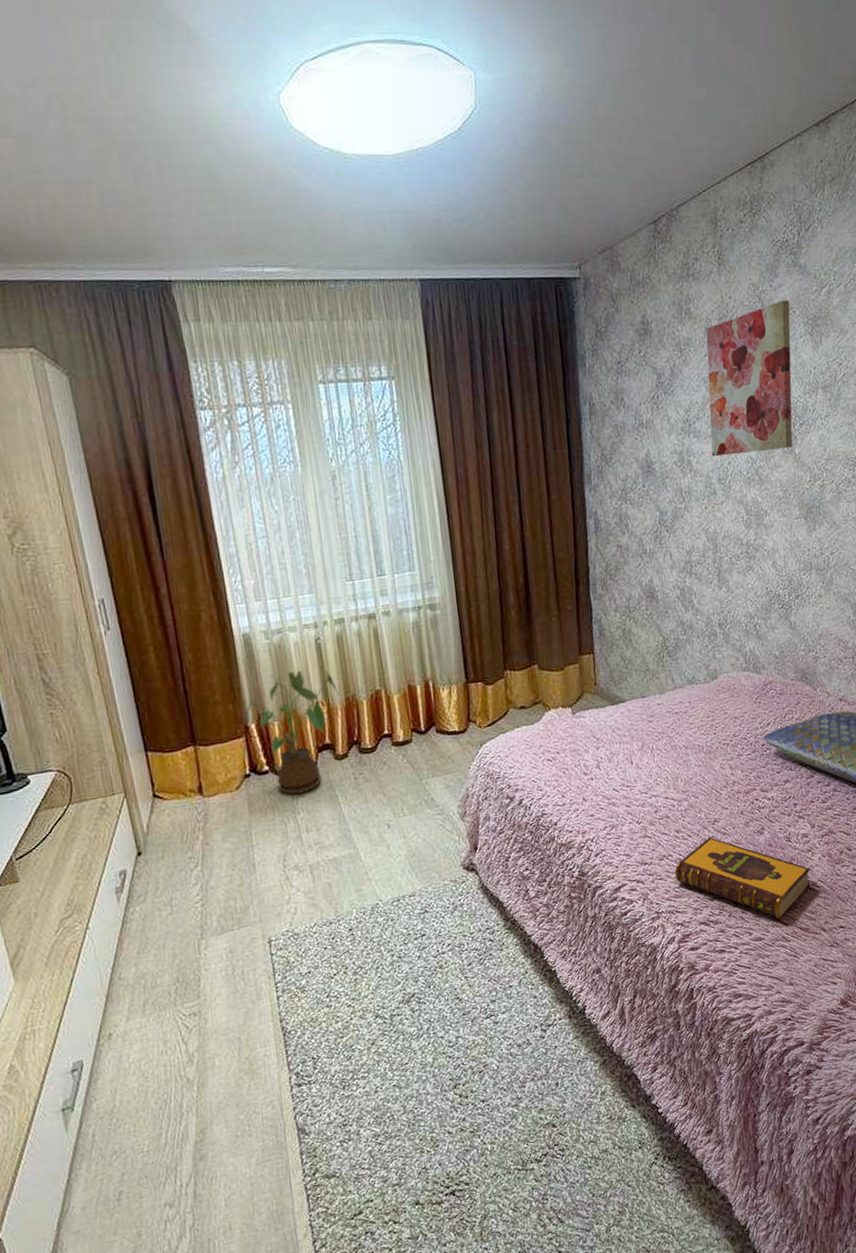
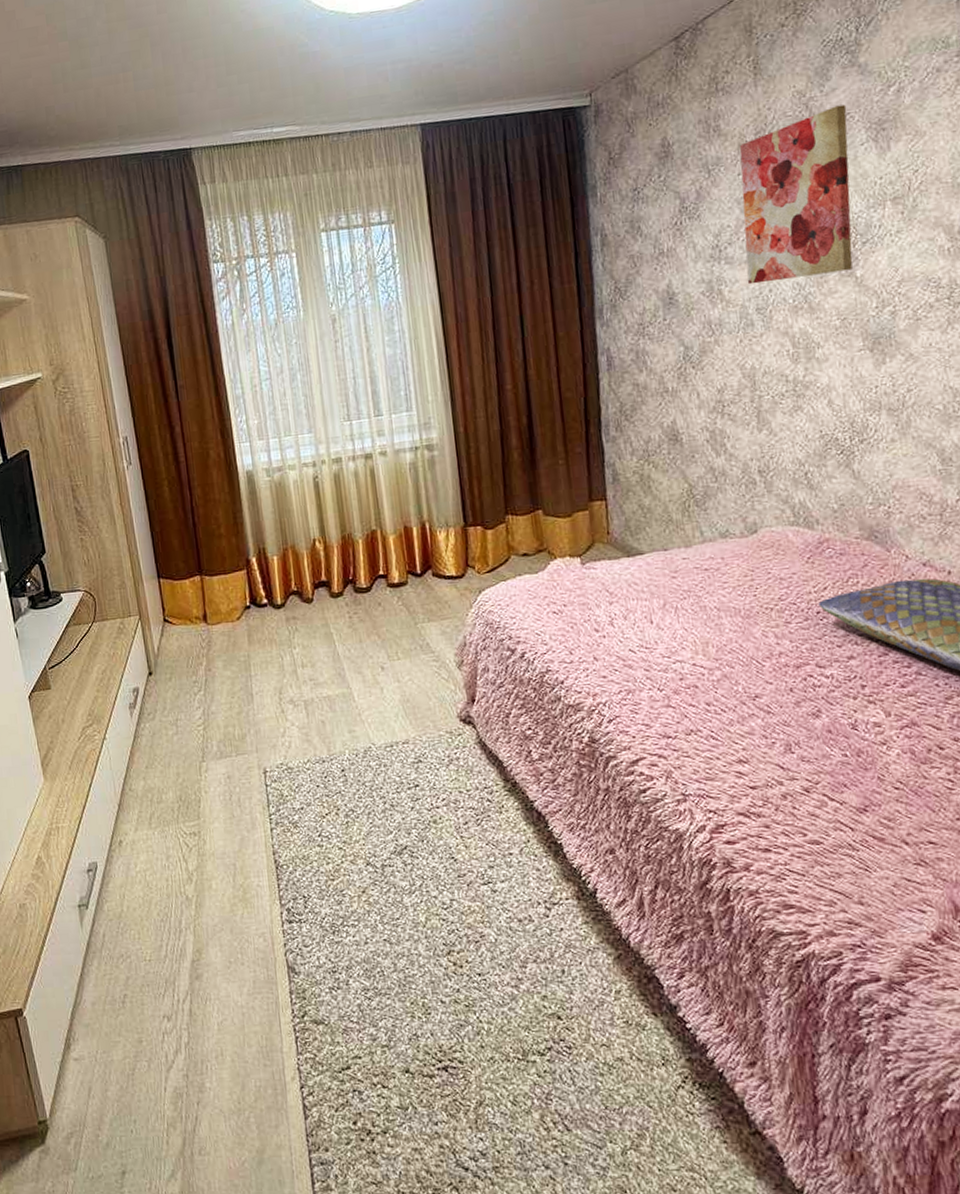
house plant: present [244,670,340,795] -> none [246,507,336,630]
hardback book: present [674,836,811,920] -> none [705,714,886,823]

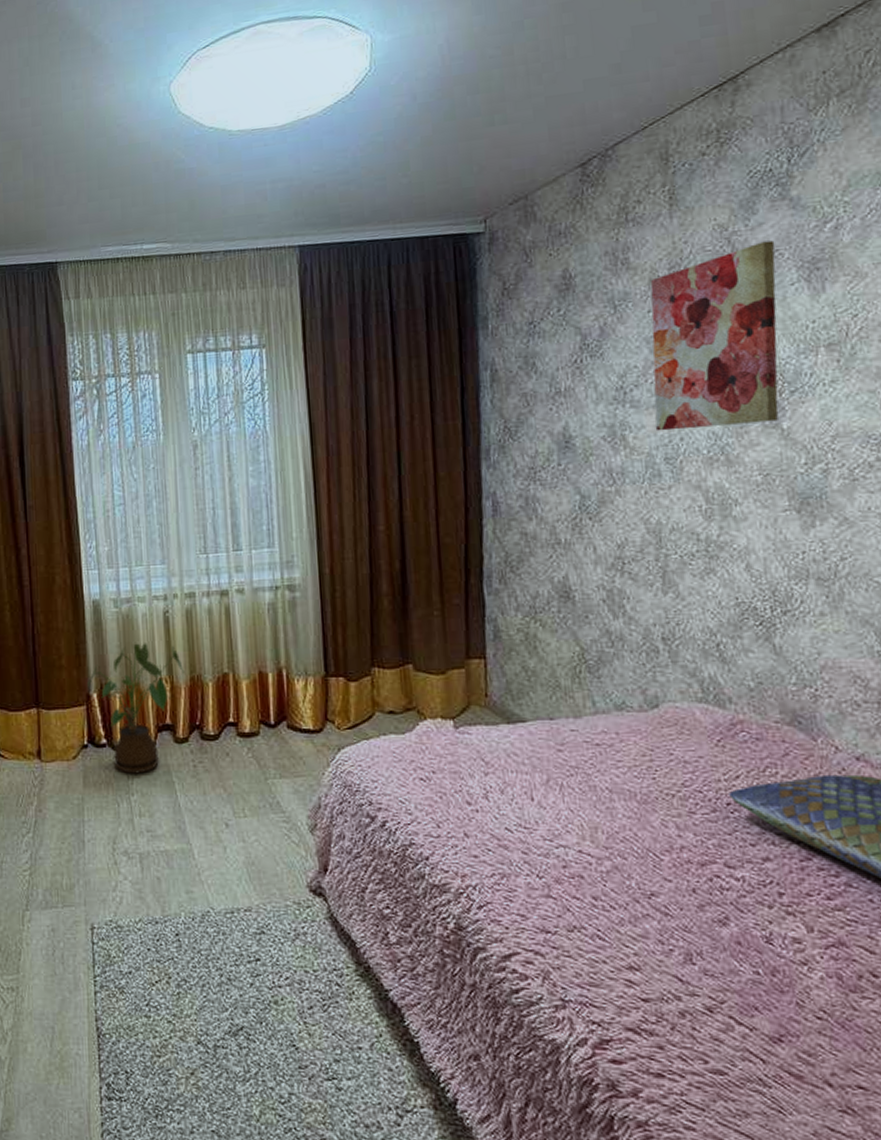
house plant: none [246,507,336,630] -> present [88,643,185,774]

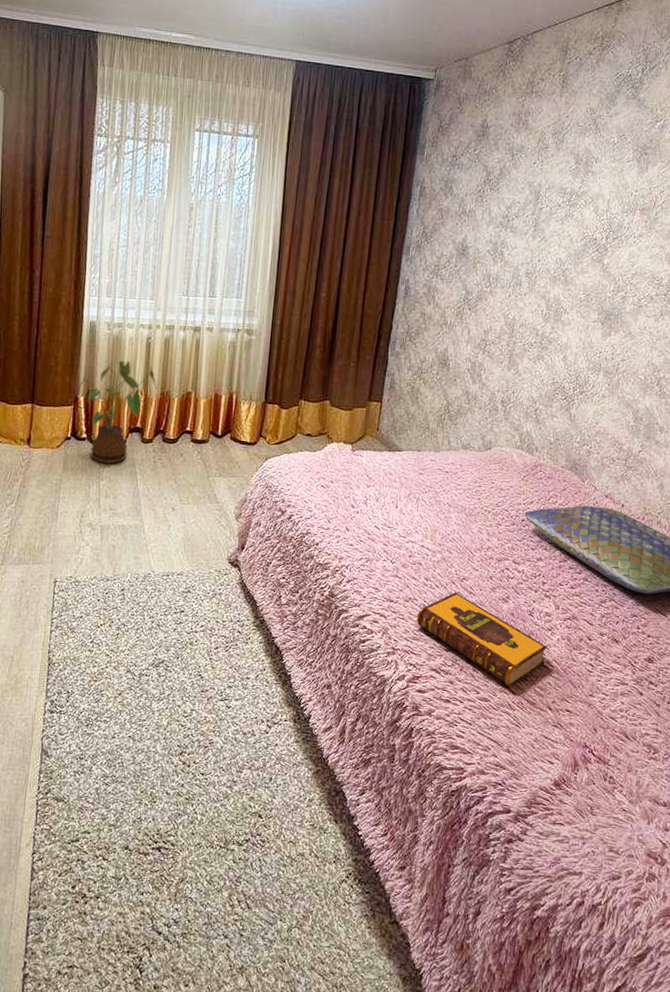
hardback book: none [589,914,806,1053] -> present [416,592,547,688]
wall art: present [650,240,779,431] -> none [523,126,623,258]

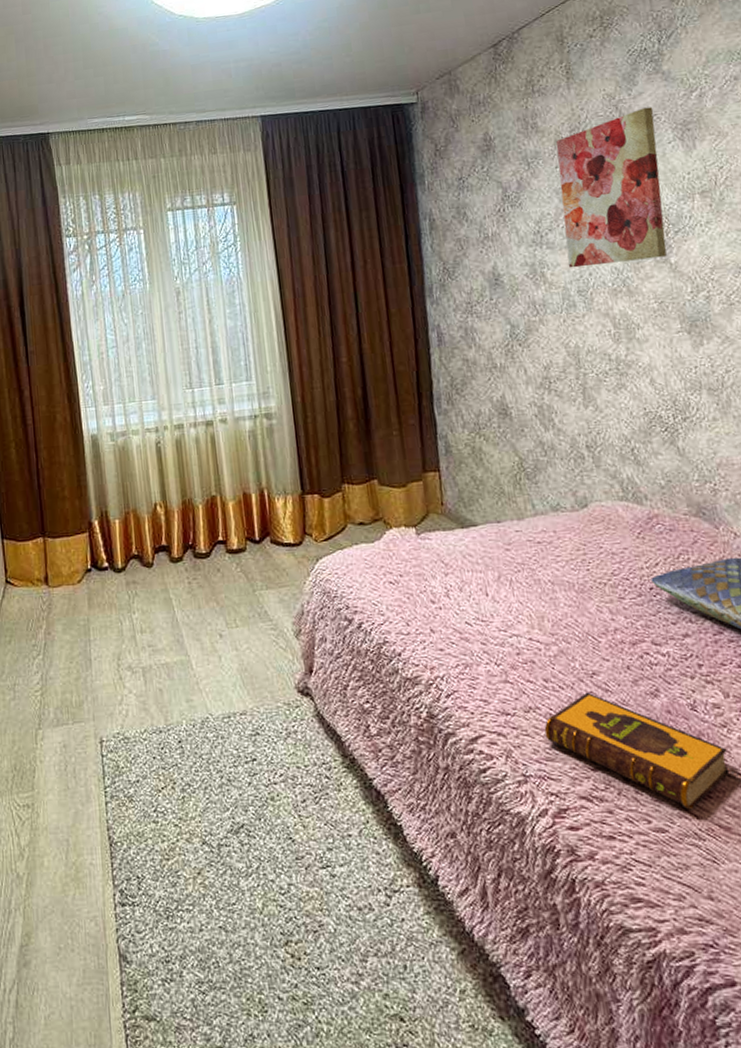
house plant: present [77,360,157,464] -> none [89,472,177,594]
wall art: none [523,126,623,258] -> present [556,107,667,268]

